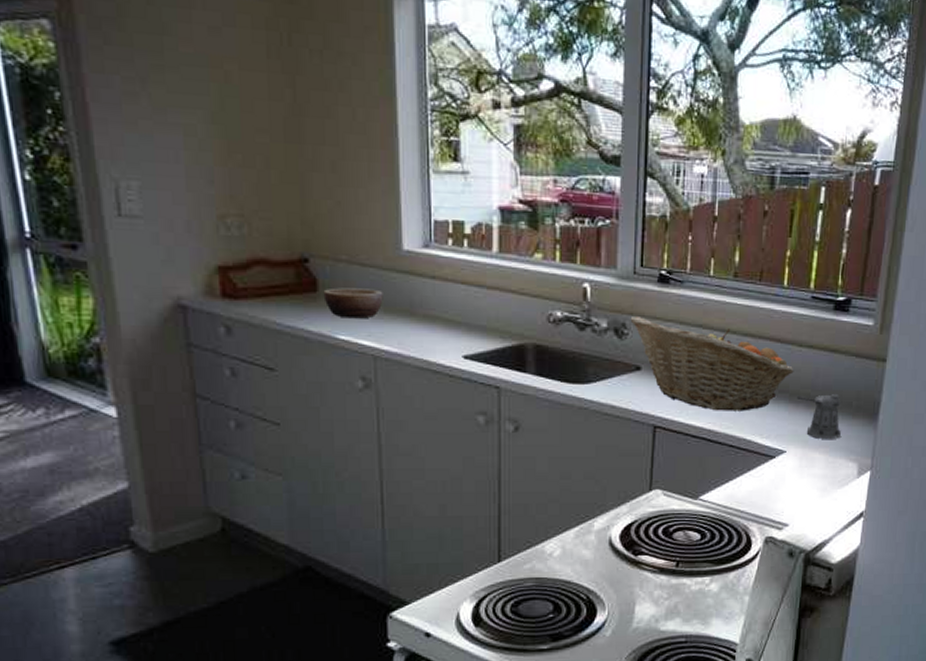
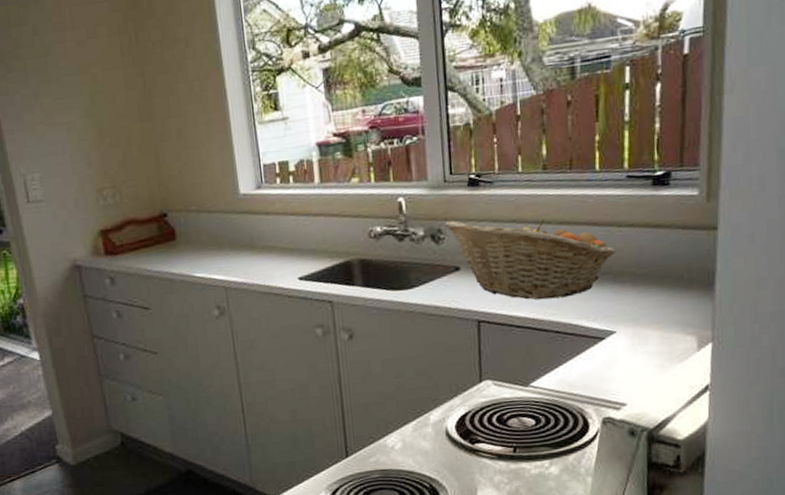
bowl: present [323,287,383,319] -> none [180,230,228,259]
pepper shaker: present [797,394,841,440] -> none [622,269,674,316]

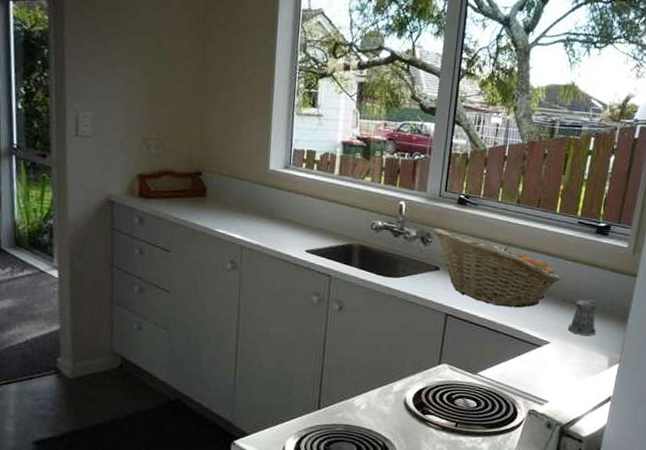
pepper shaker: none [622,269,674,316] -> present [562,299,598,336]

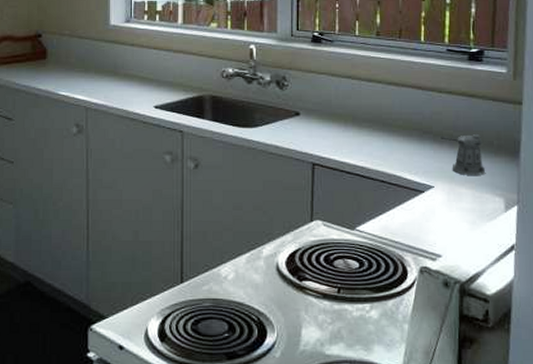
fruit basket: present [434,229,561,308] -> none [289,71,436,150]

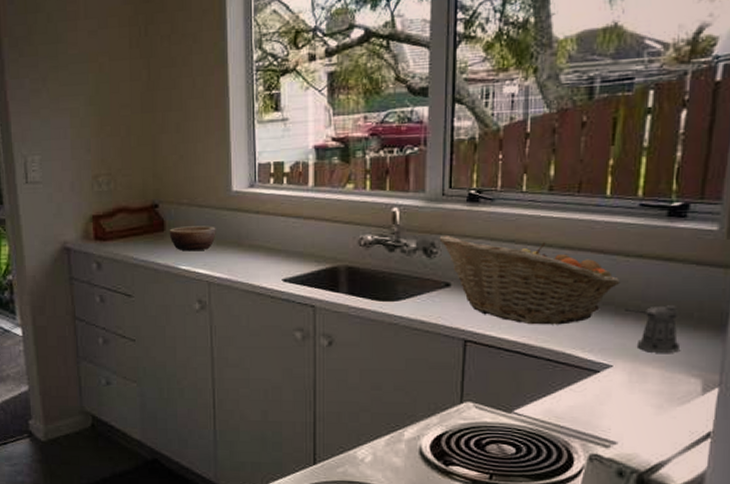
bowl: none [50,55,95,79] -> present [169,226,216,252]
fruit basket: none [289,71,436,150] -> present [439,236,621,325]

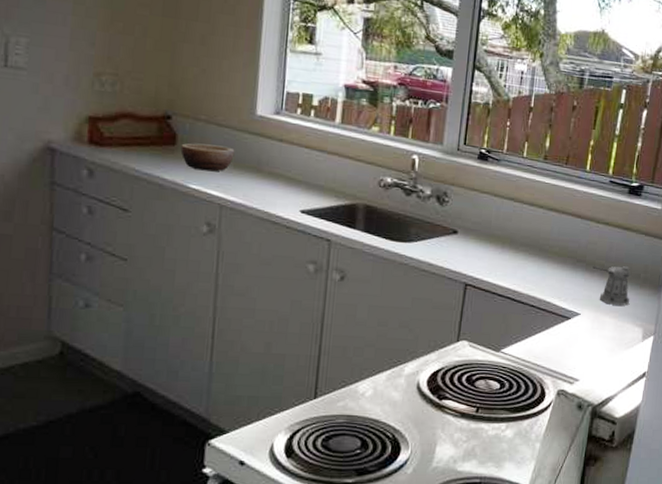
fruit basket: present [439,236,621,325] -> none [451,187,591,276]

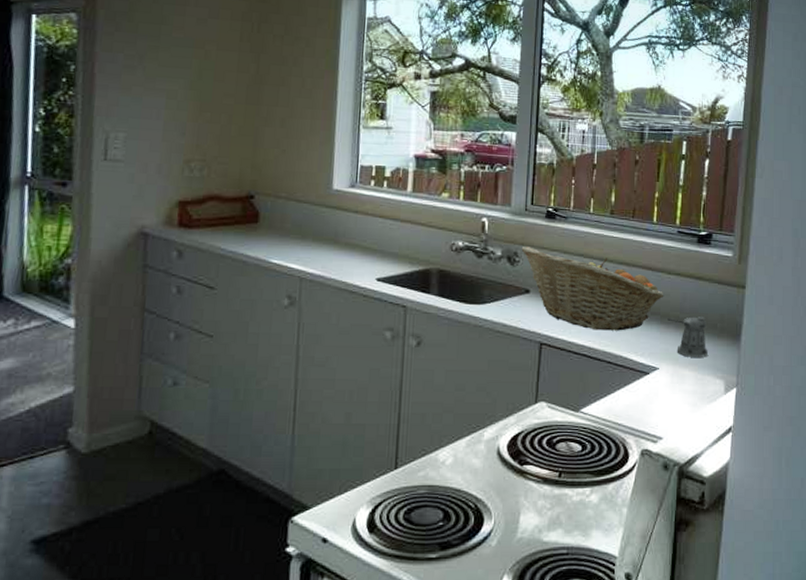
bowl: present [180,143,235,172] -> none [263,219,313,246]
fruit basket: none [451,187,591,276] -> present [521,246,664,331]

